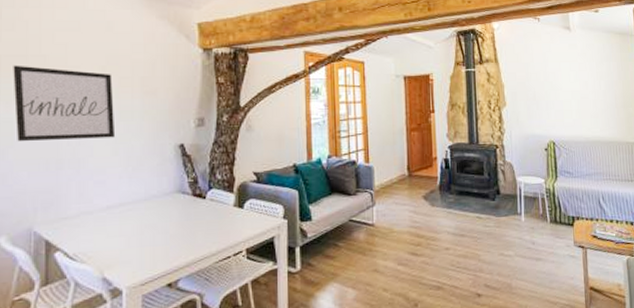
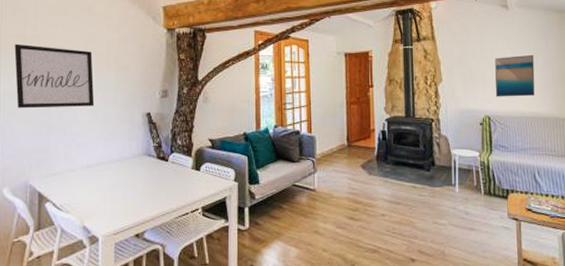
wall art: none [558,77,598,122] -> present [495,54,535,97]

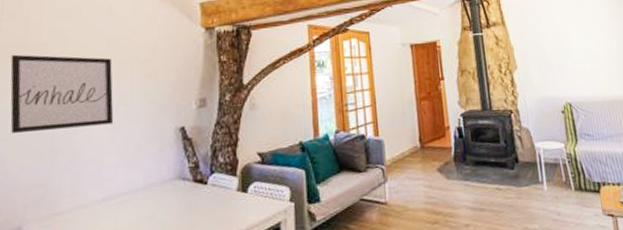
wall art: present [495,54,535,97] -> none [569,35,613,82]

